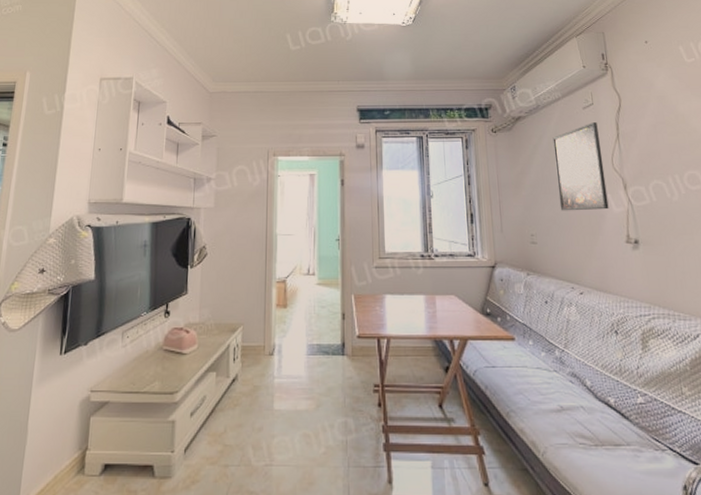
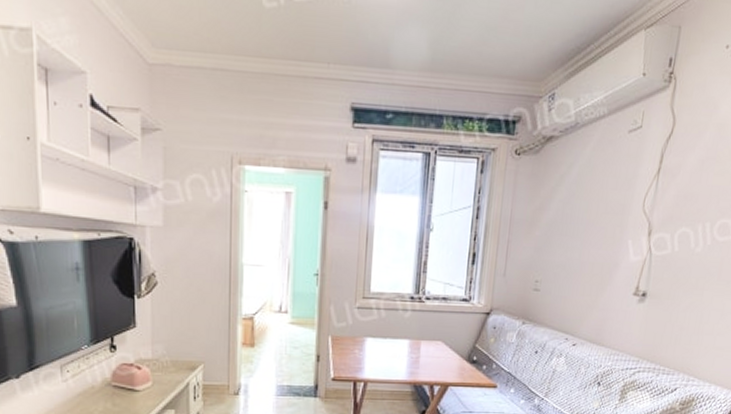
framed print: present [552,122,609,211] -> none [573,151,640,258]

